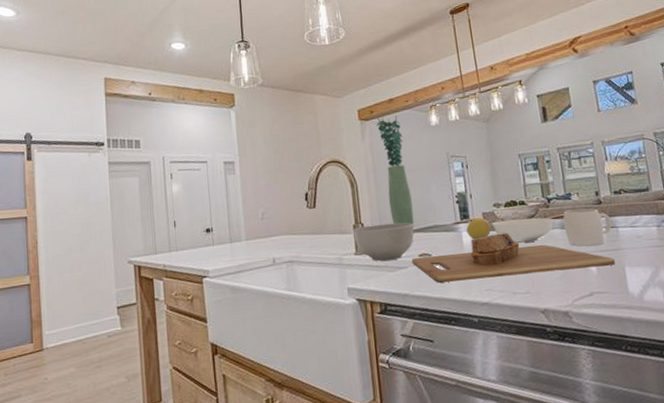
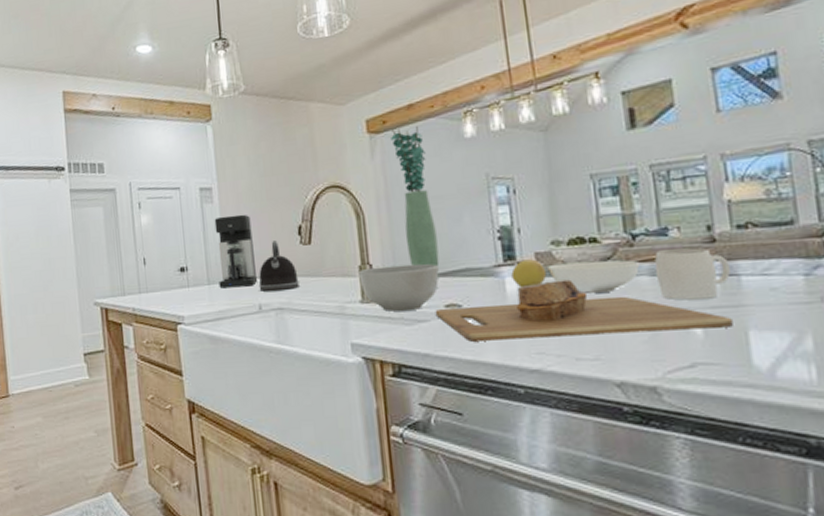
coffee maker: none [236,183,272,246] -> present [214,214,258,289]
kettle: none [273,205,306,248] -> present [258,241,299,292]

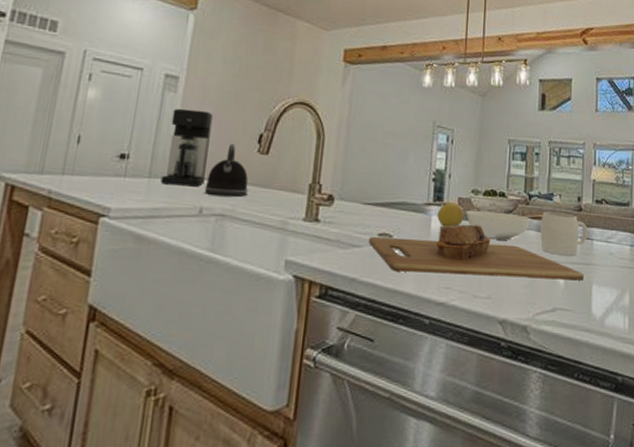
bowl: present [359,263,439,312] -> none [307,187,380,235]
vase: present [391,126,440,280] -> none [356,63,389,209]

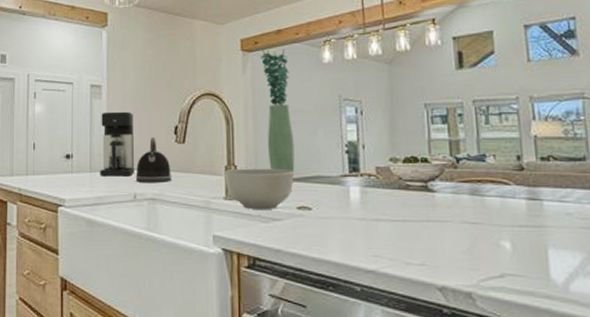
bowl: none [307,187,380,235] -> present [225,168,294,209]
vase: none [356,63,389,209] -> present [261,48,295,184]
cutting board: present [368,224,584,281] -> none [288,192,536,244]
lemon: present [437,202,465,227] -> none [355,172,385,197]
bowl: present [466,210,531,240] -> none [386,178,463,206]
mug: present [540,211,588,256] -> none [473,174,535,218]

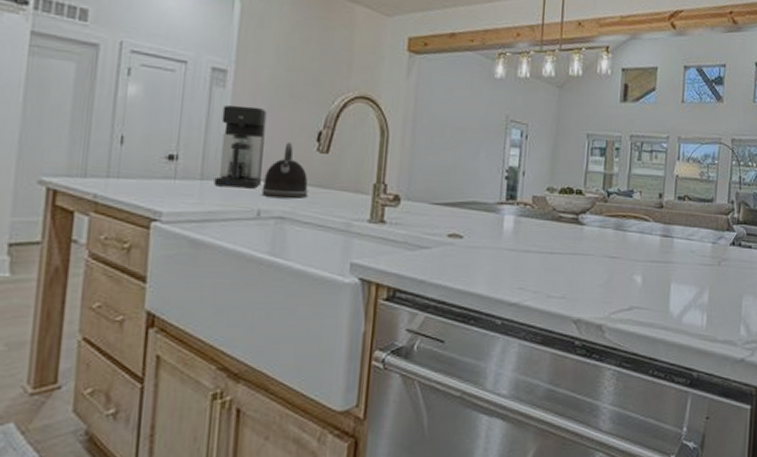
bowl: present [225,168,294,209] -> none [371,187,449,236]
vase: present [261,48,295,184] -> none [423,52,458,209]

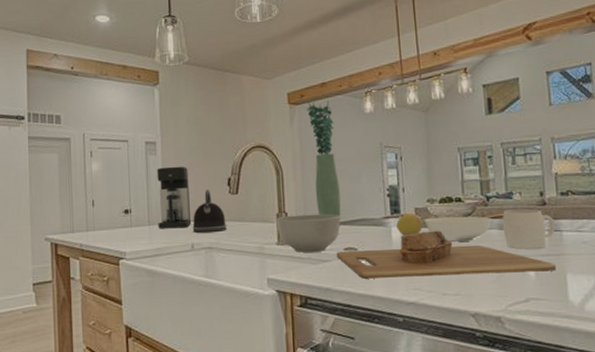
bowl: none [371,187,449,236] -> present [276,213,341,253]
vase: none [423,52,458,209] -> present [307,101,341,227]
cutting board: none [437,223,662,279] -> present [336,230,556,279]
lemon: none [510,201,539,227] -> present [396,213,423,236]
bowl: none [540,208,610,239] -> present [424,216,492,242]
mug: none [618,209,668,254] -> present [502,209,555,249]

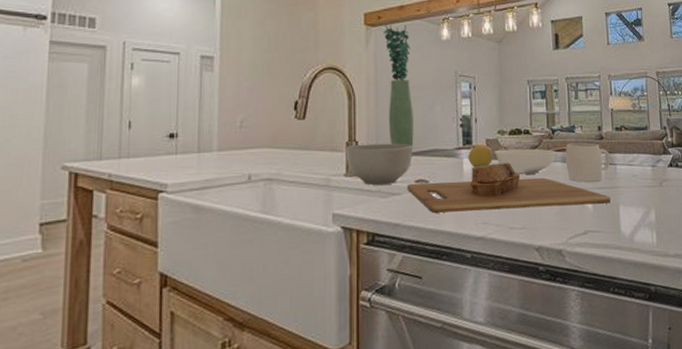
coffee maker: present [157,166,192,229] -> none [209,85,250,157]
kettle: present [192,190,227,233] -> none [250,113,290,162]

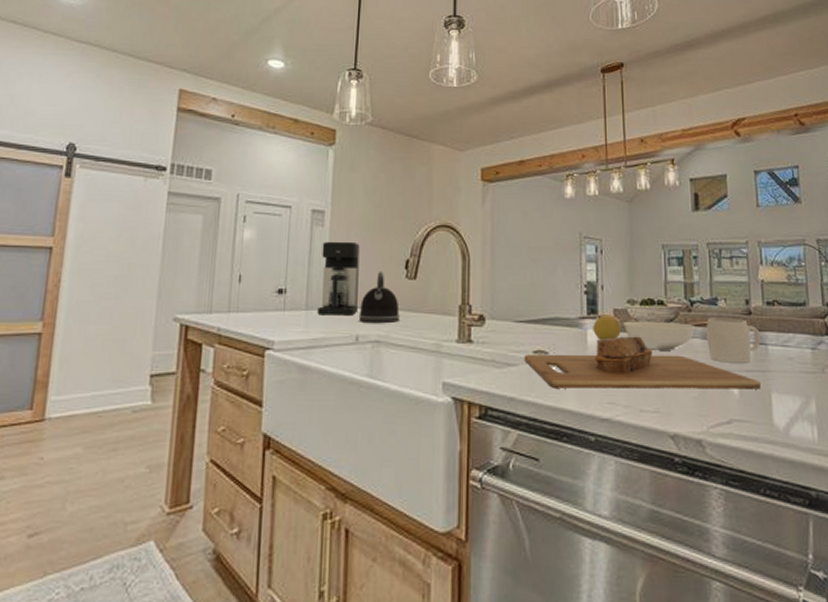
coffee maker: none [209,85,250,157] -> present [317,241,360,316]
kettle: none [250,113,290,162] -> present [358,272,400,323]
bowl: present [346,143,413,185] -> none [458,308,531,353]
vase: present [384,24,414,158] -> none [502,179,532,326]

